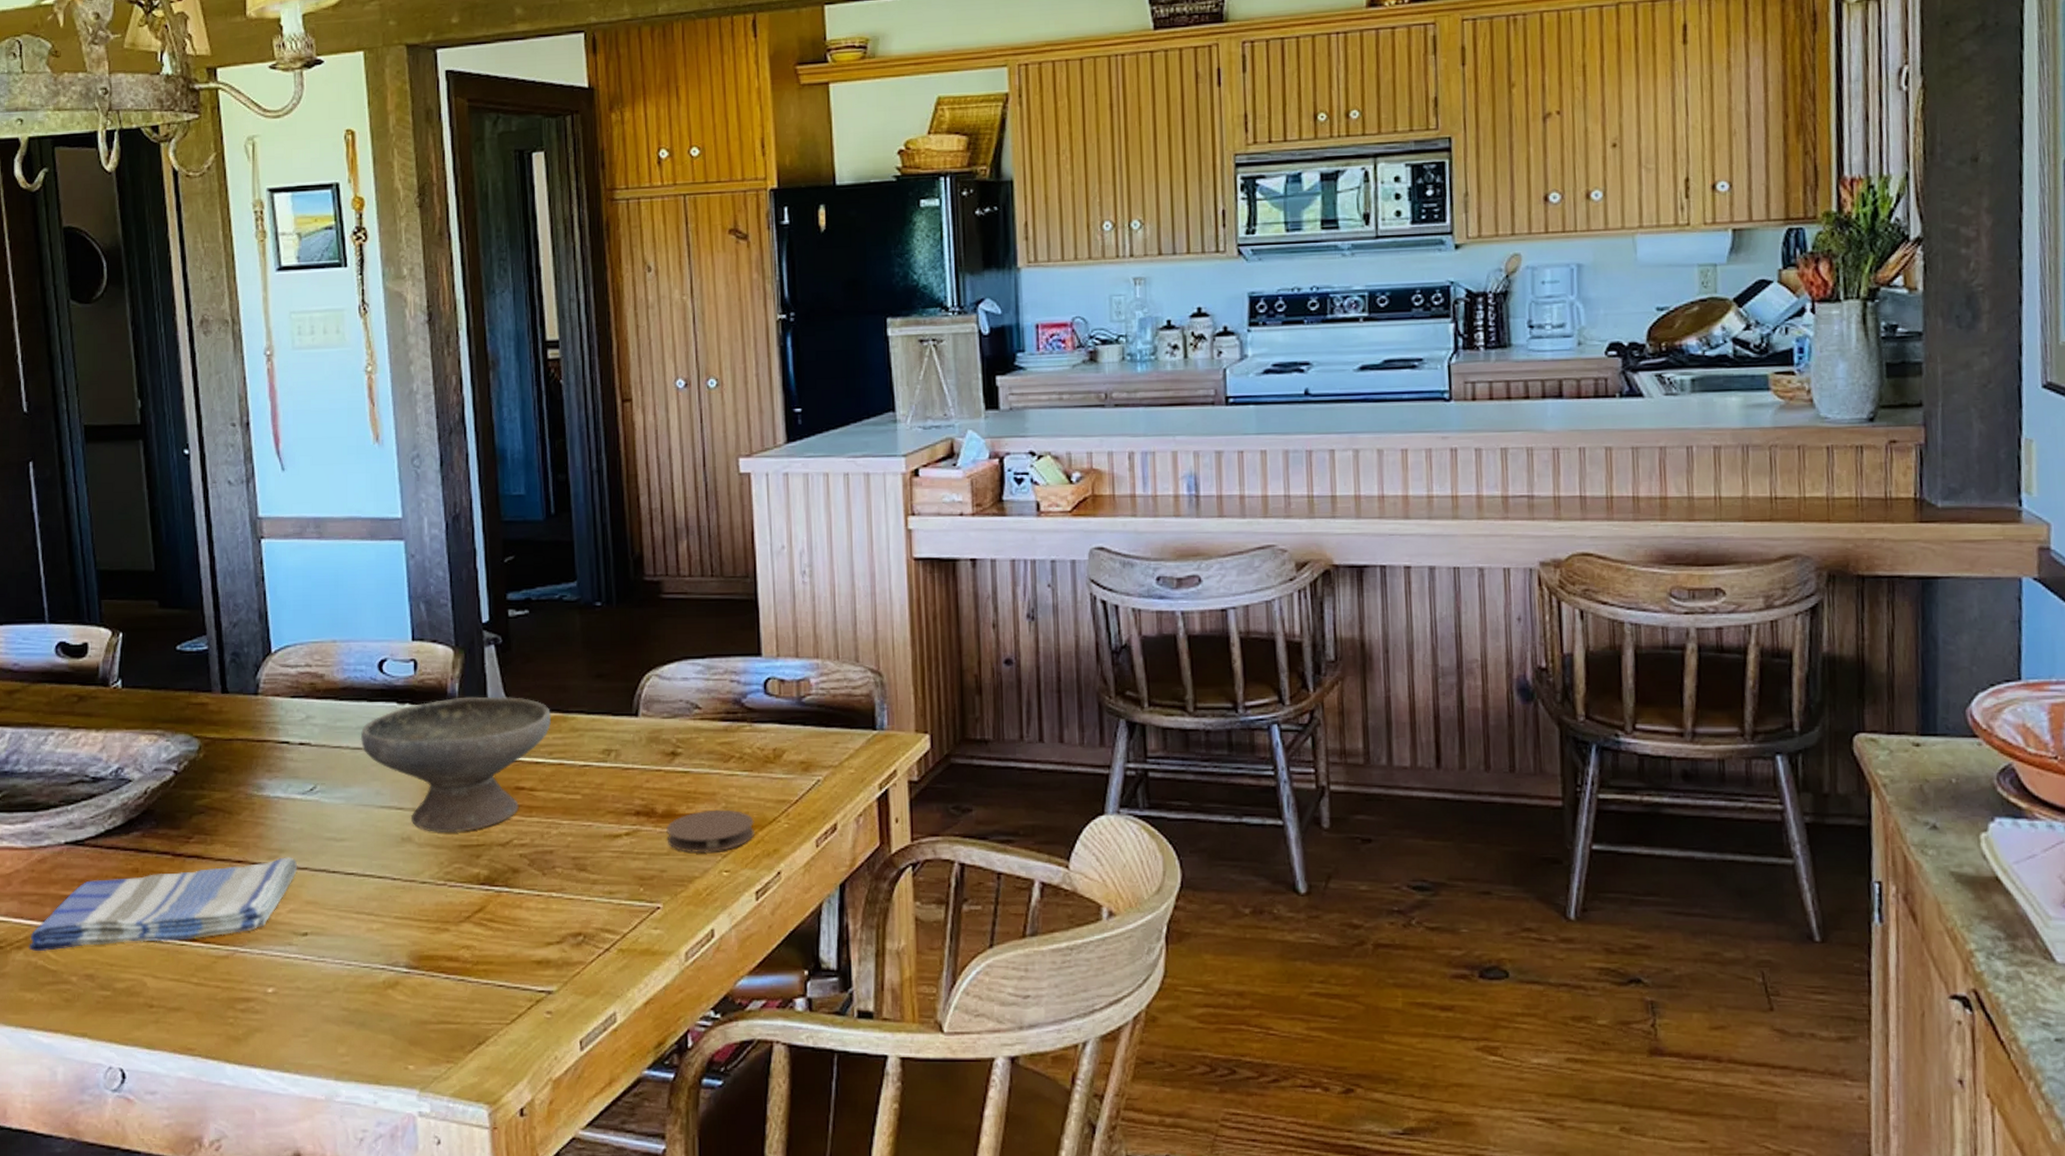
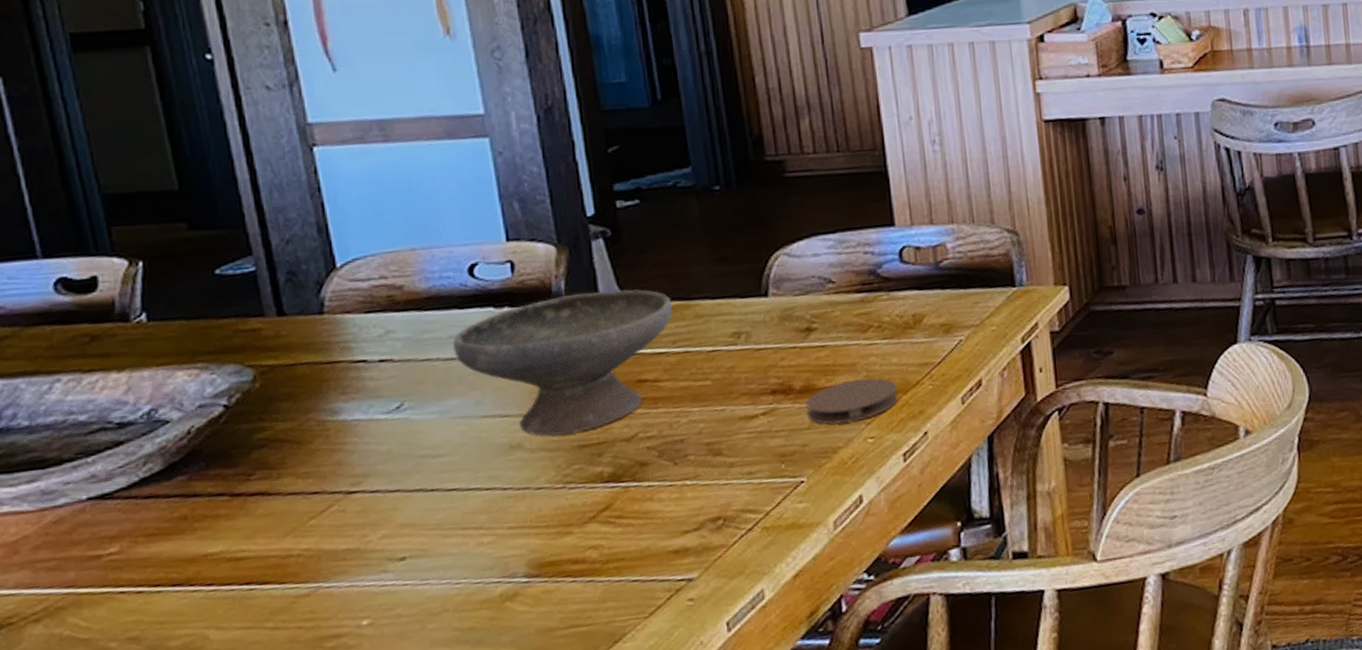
dish towel: present [29,857,297,952] -> none [49,481,387,622]

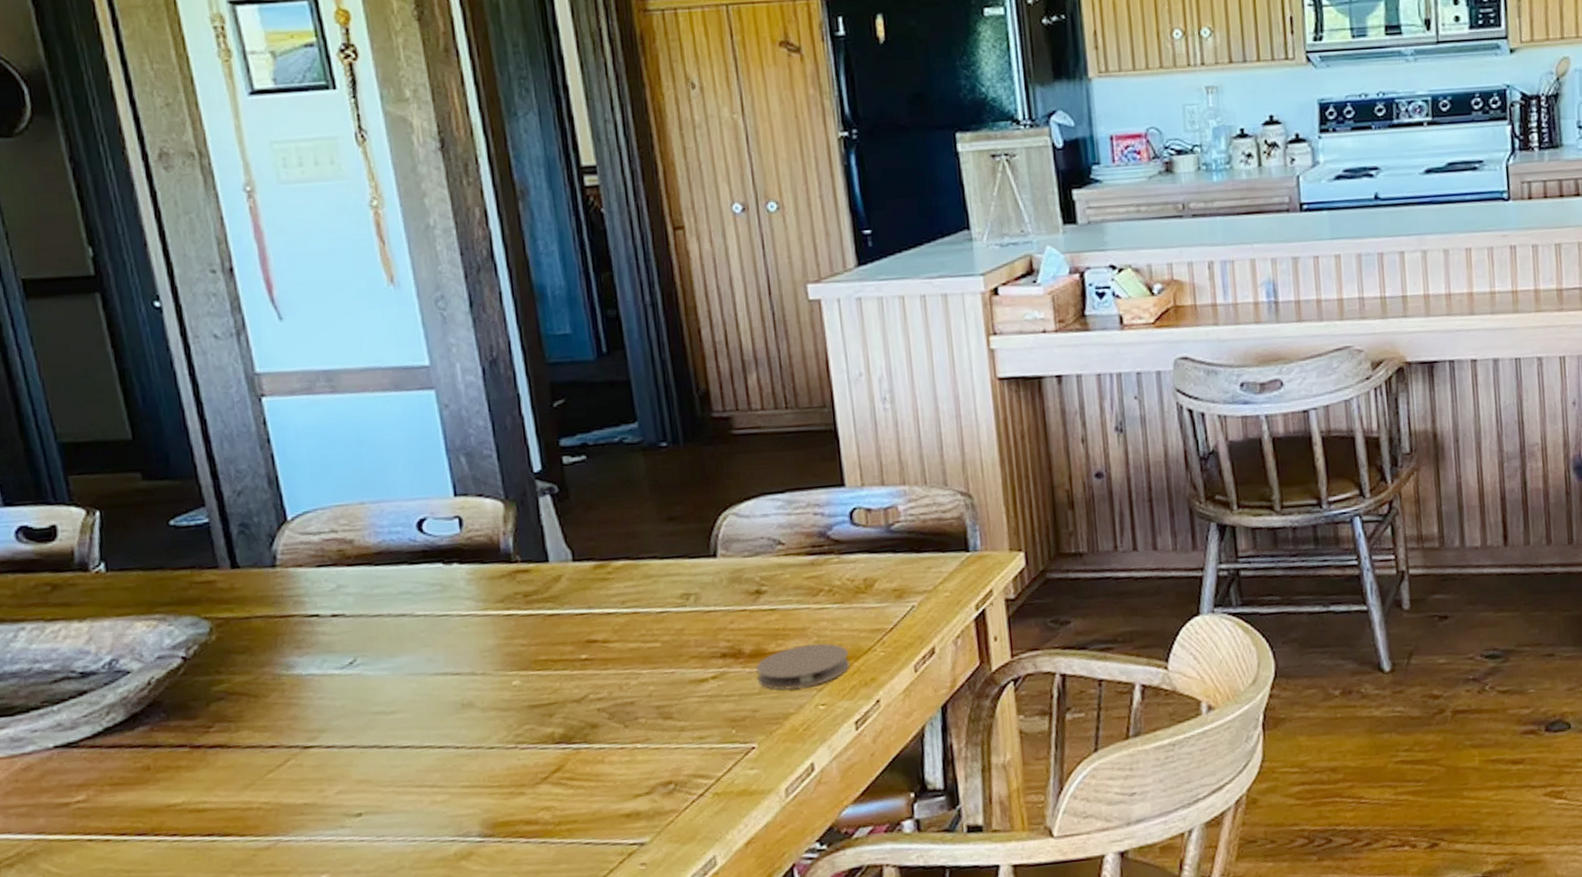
bowl: present [452,289,673,437] -> none [403,548,621,696]

